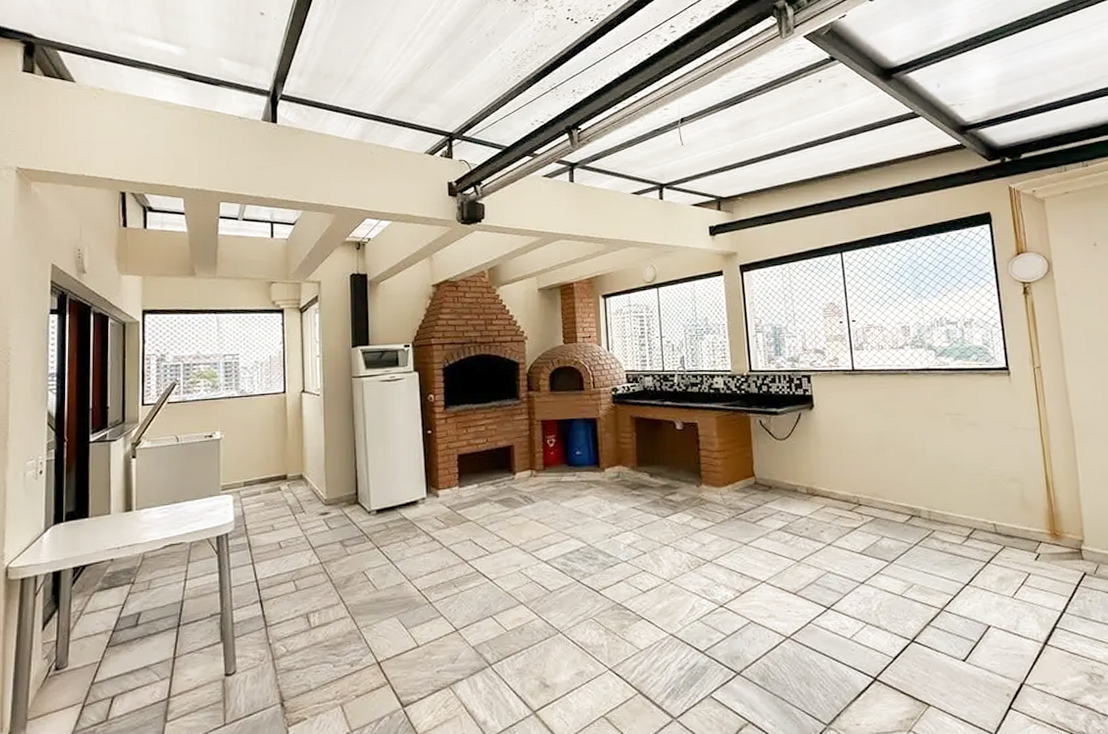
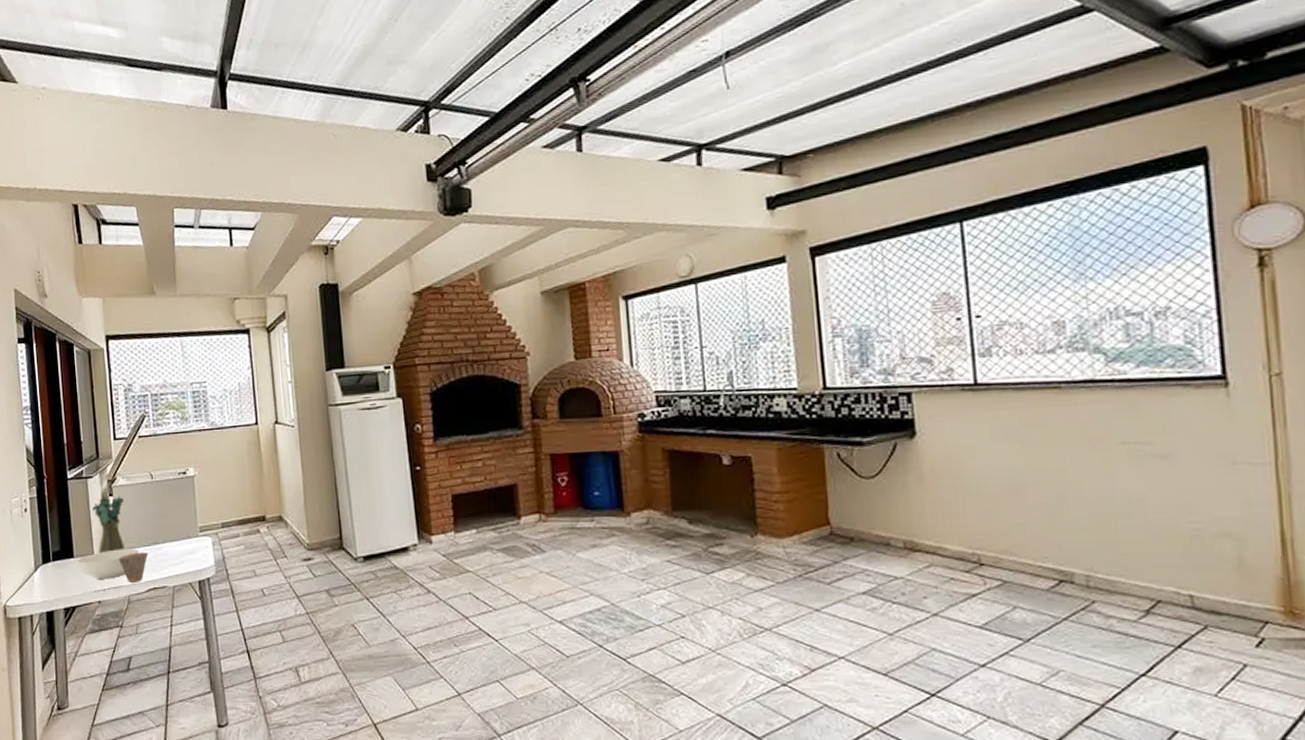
bowl: none [93,507,159,538] -> present [78,548,140,579]
vase: none [113,457,147,513] -> present [92,495,125,554]
cup: none [135,510,168,540] -> present [118,552,148,583]

